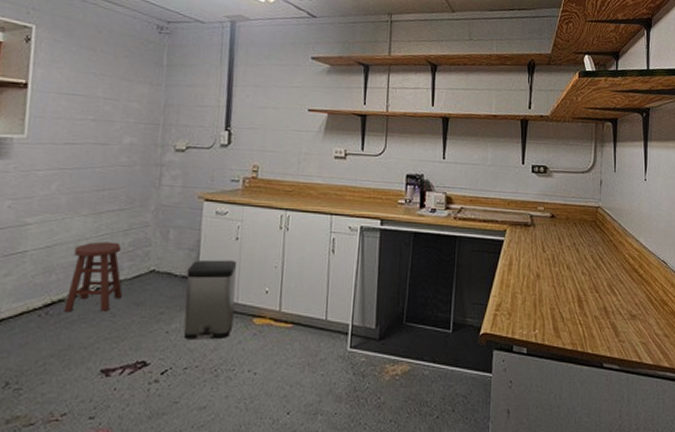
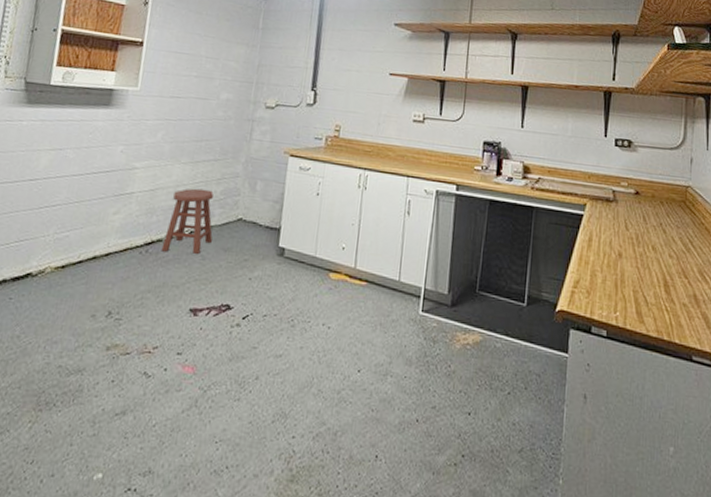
pedal bin: present [183,259,237,340] -> none [264,212,317,290]

